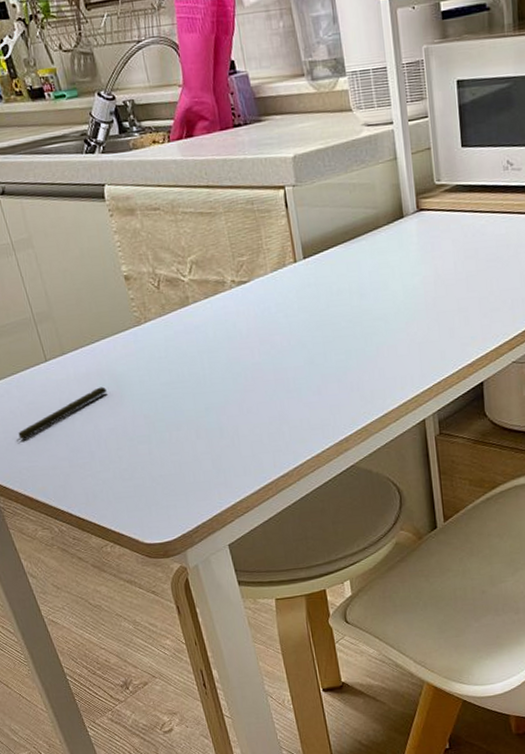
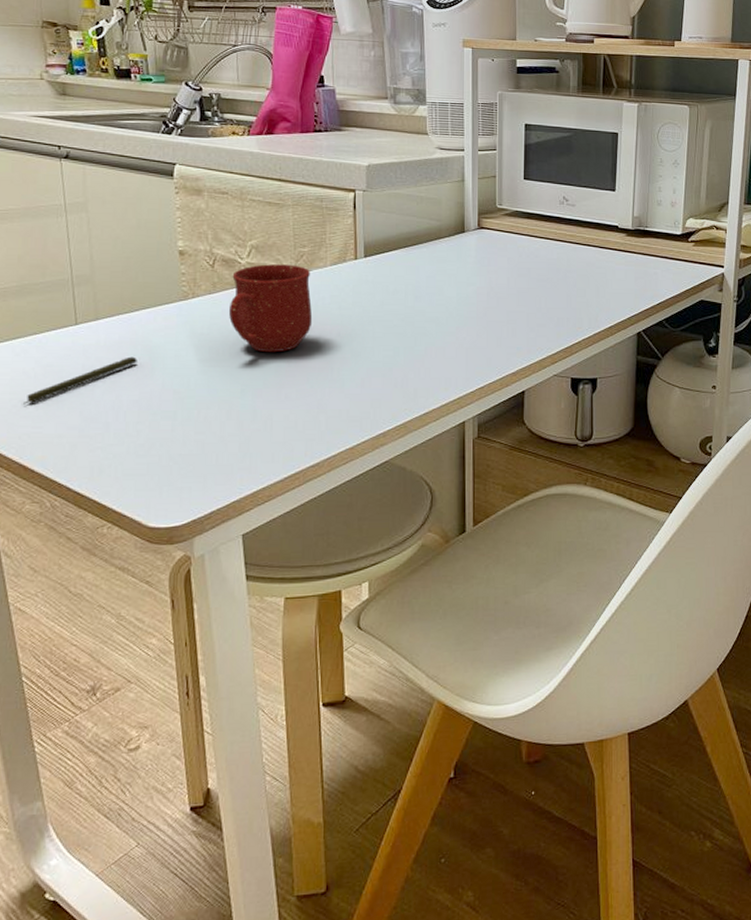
mug: none [178,276,262,370] -> present [228,264,313,353]

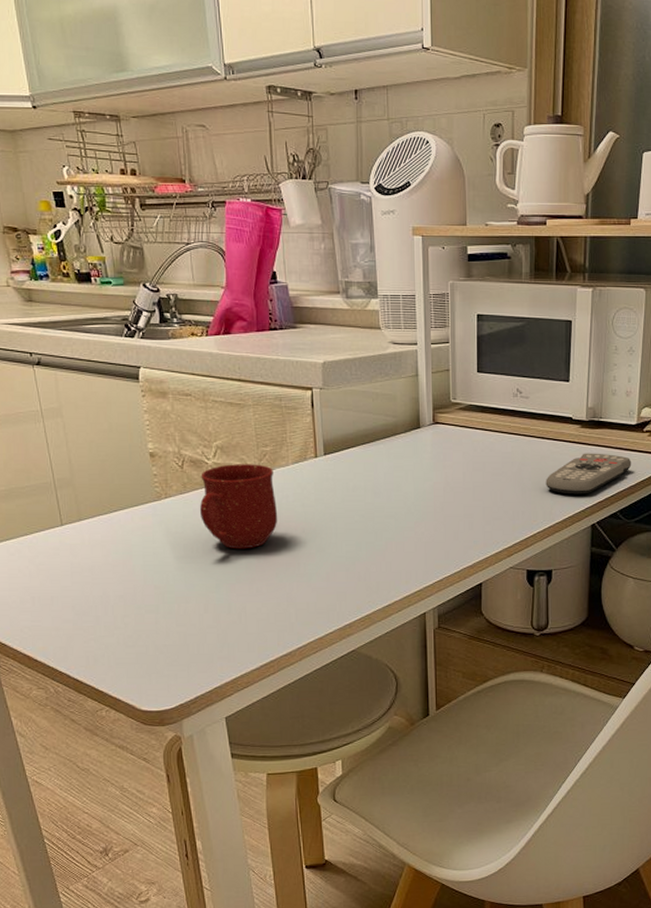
pen: present [23,356,137,404] -> none [22,555,120,600]
remote control: none [591,261,677,302] -> present [546,453,632,494]

